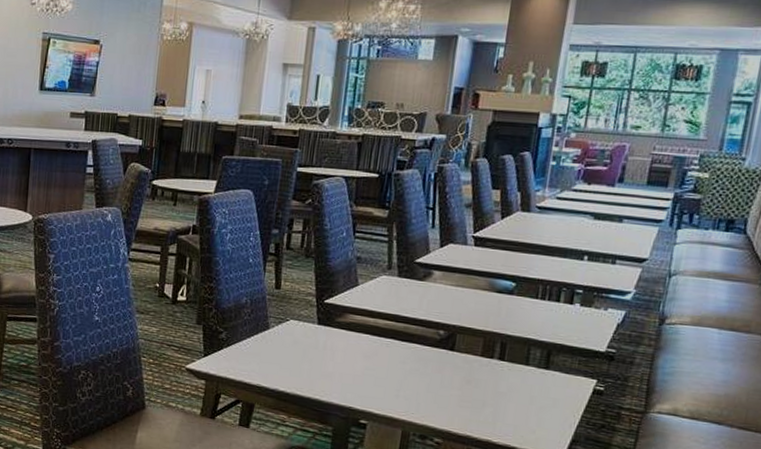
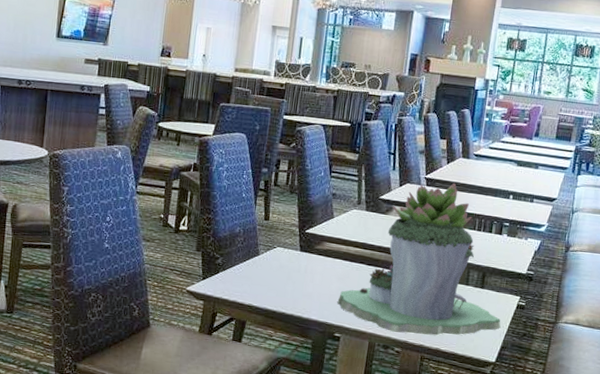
succulent planter: none [363,241,572,425] -> present [337,182,502,336]

